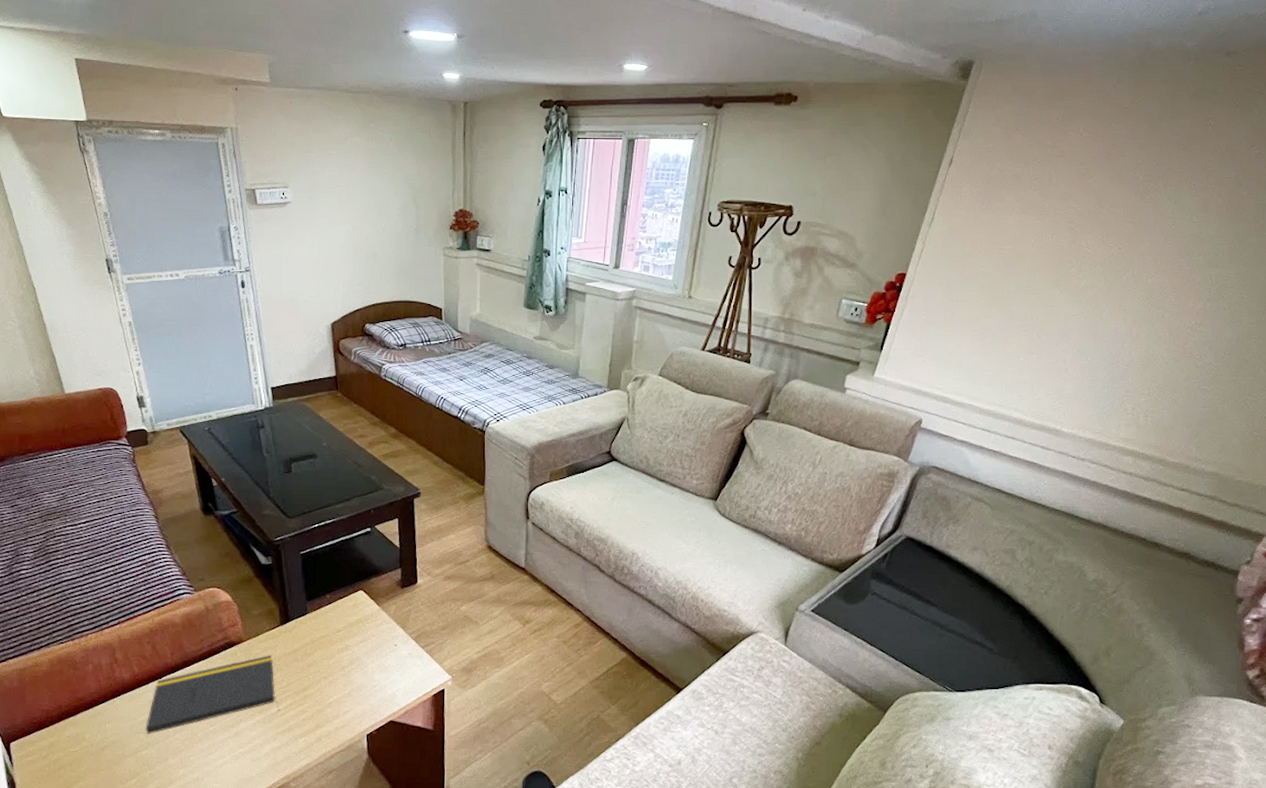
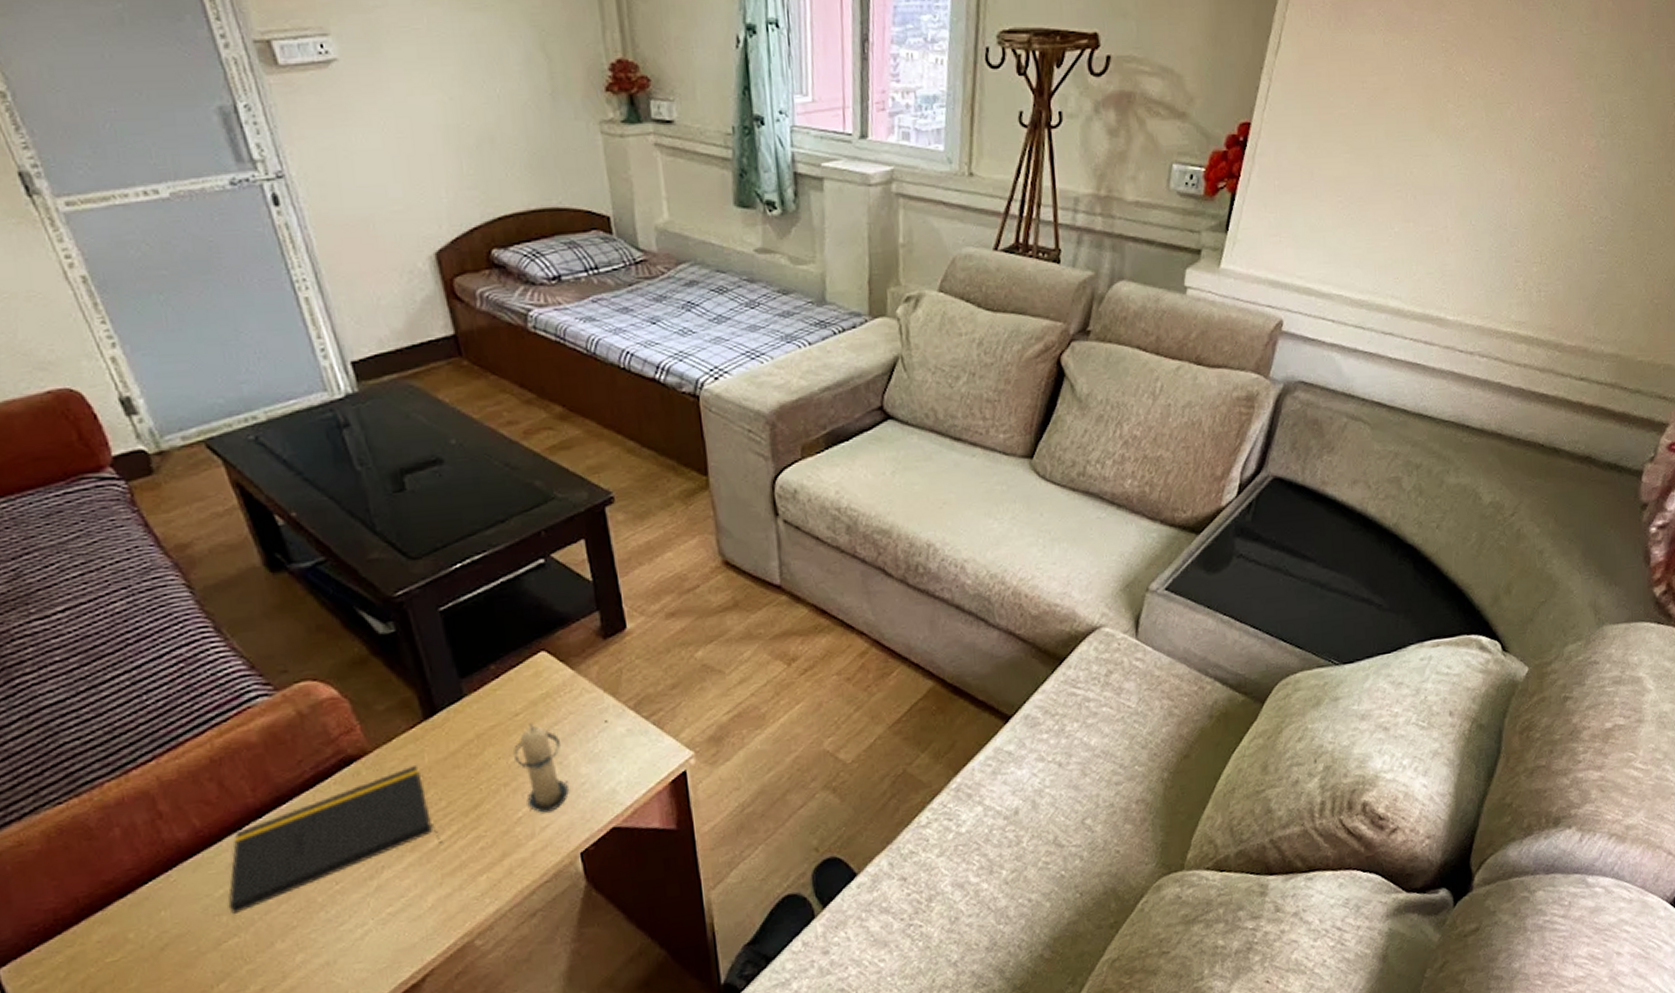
candle: none [333,638,366,702] -> present [514,723,569,813]

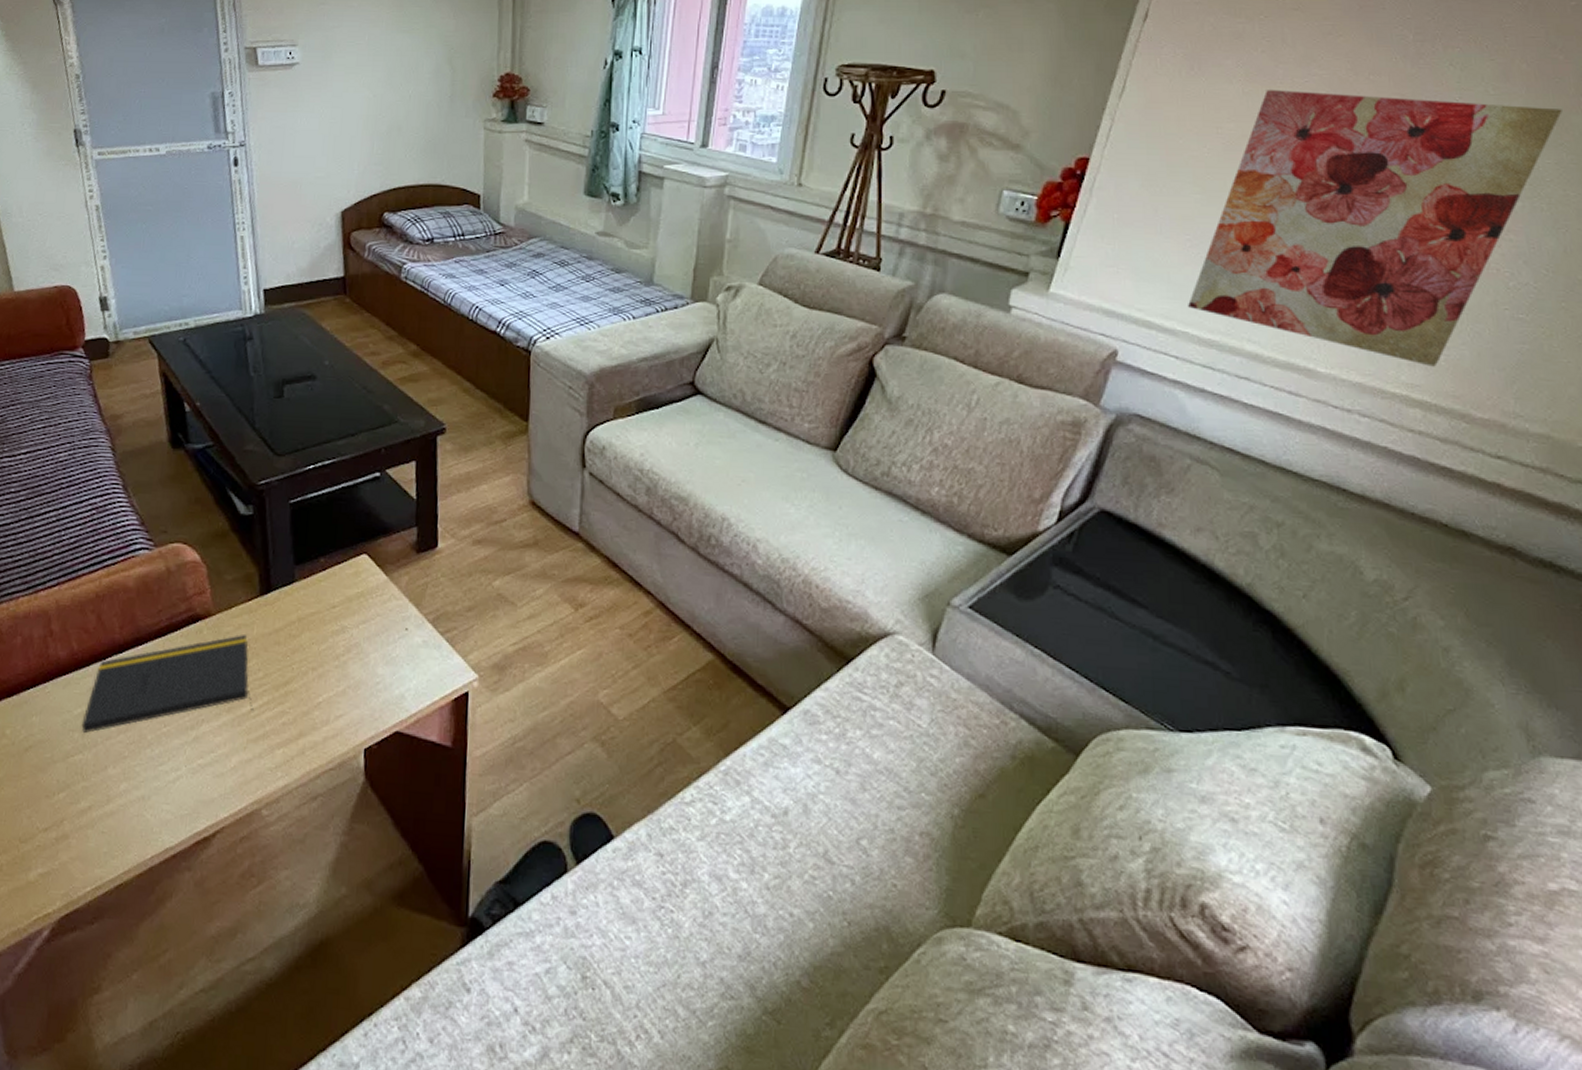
candle: present [514,723,569,813] -> none [325,617,366,703]
wall art: none [1341,38,1637,304] -> present [1188,90,1562,367]

